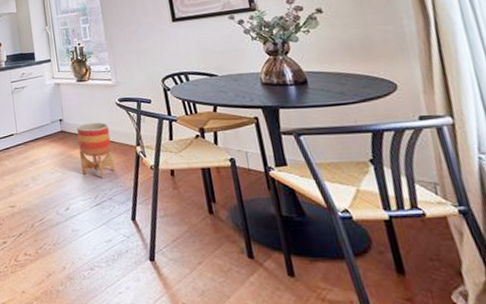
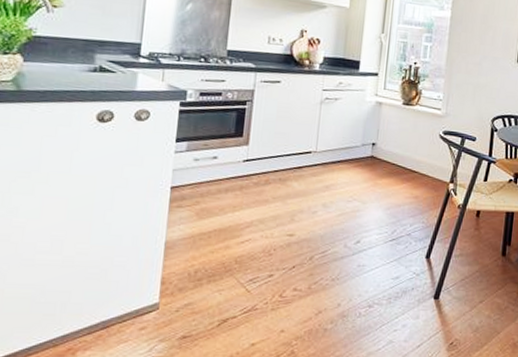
planter: present [77,122,115,179] -> none [385,152,426,213]

